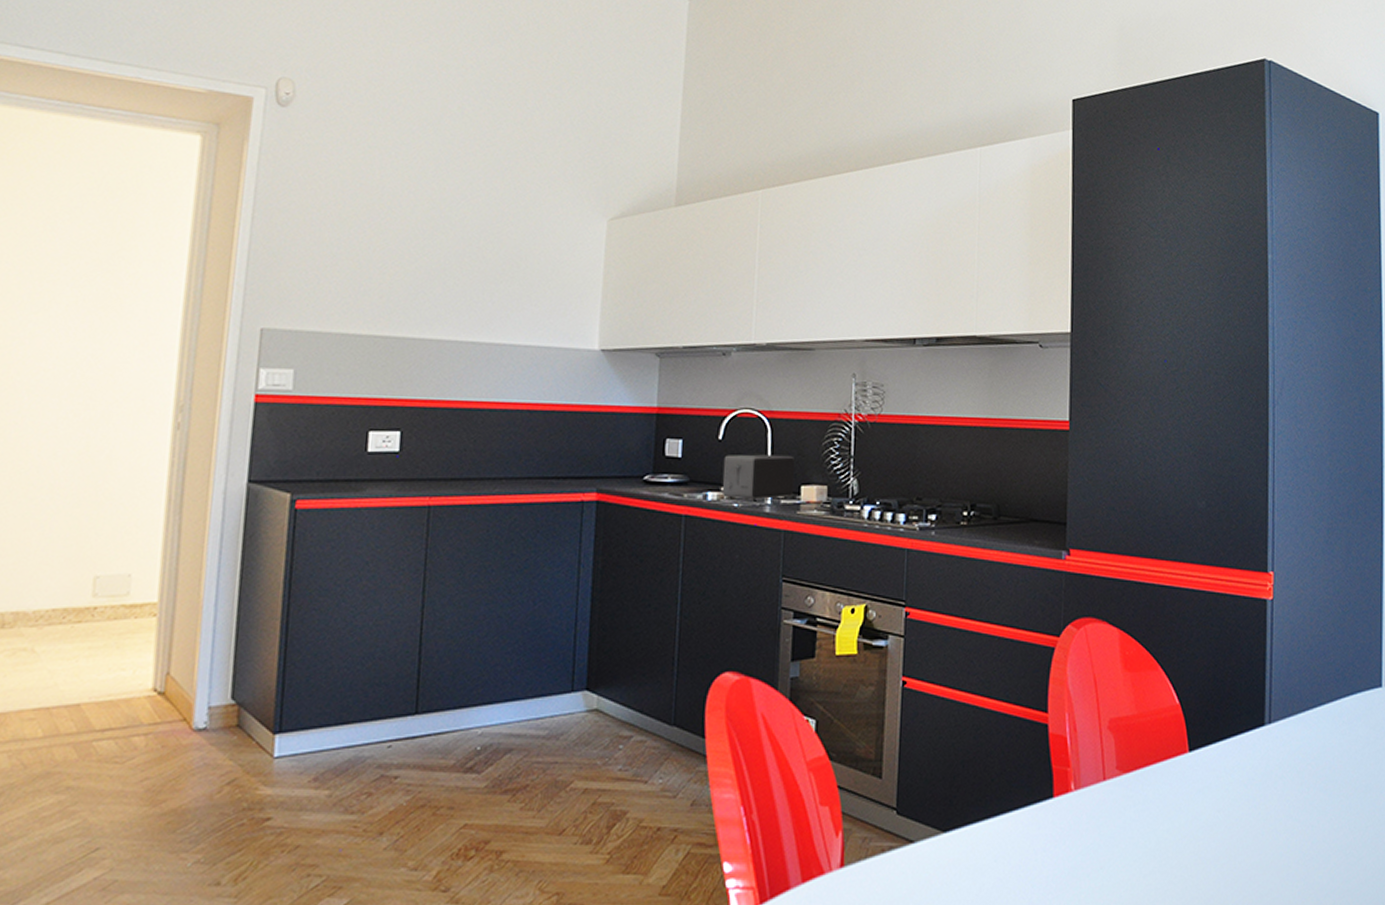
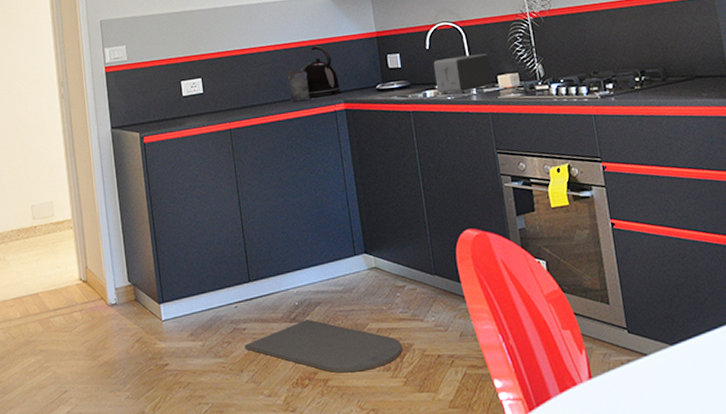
door mat: none [391,771,612,844] -> present [244,319,402,373]
jar: none [523,441,554,483] -> present [288,70,310,103]
kettle: none [546,411,596,481] -> present [301,45,341,98]

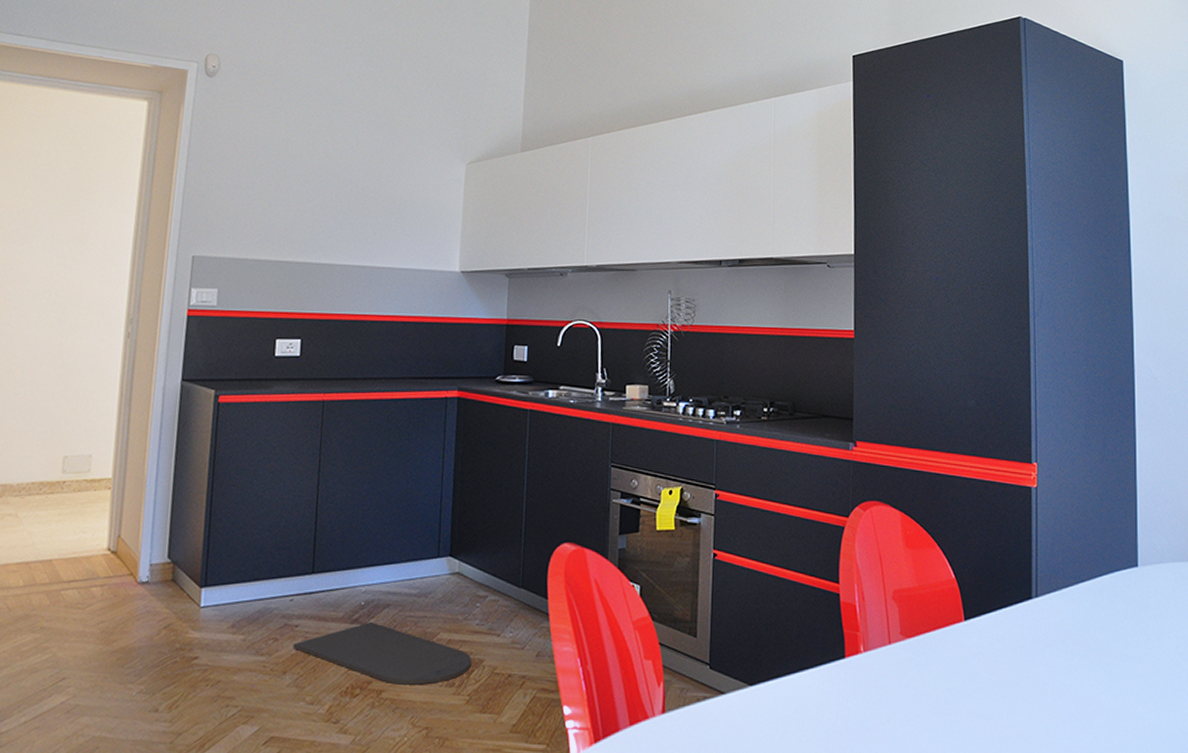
jar: present [288,70,310,103] -> none [399,348,423,382]
kettle: present [301,45,341,98] -> none [417,323,457,381]
toaster: present [433,53,493,94] -> none [560,358,621,399]

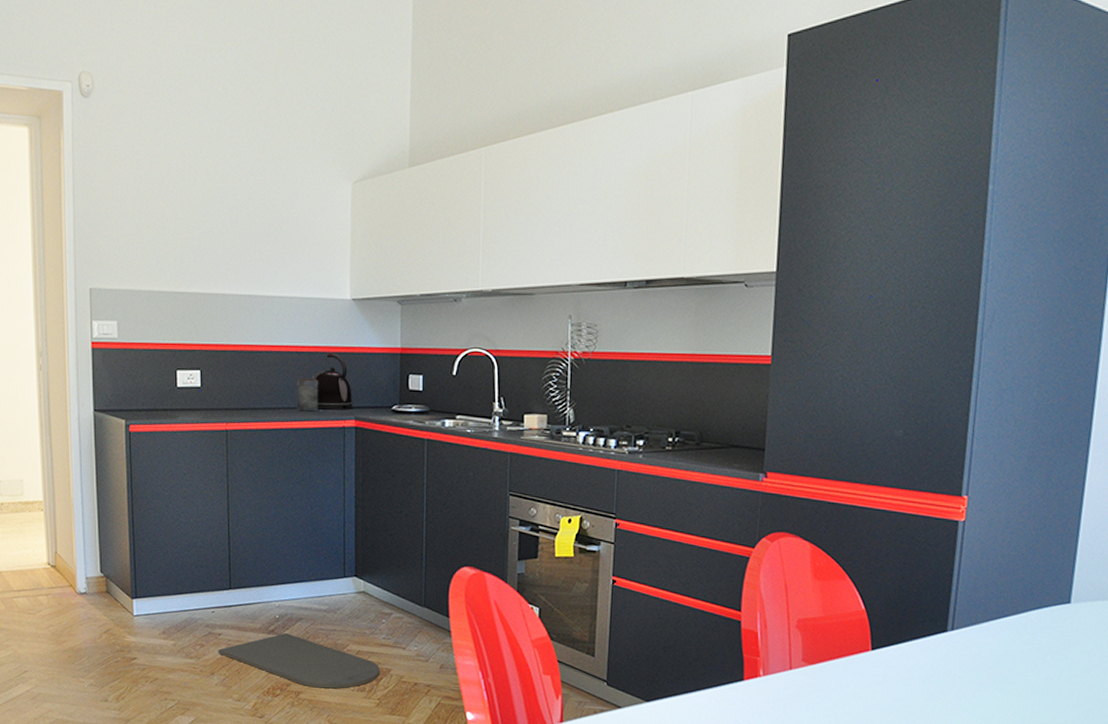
jar: none [399,348,423,382] -> present [297,378,319,412]
kettle: none [417,323,457,381] -> present [313,352,353,410]

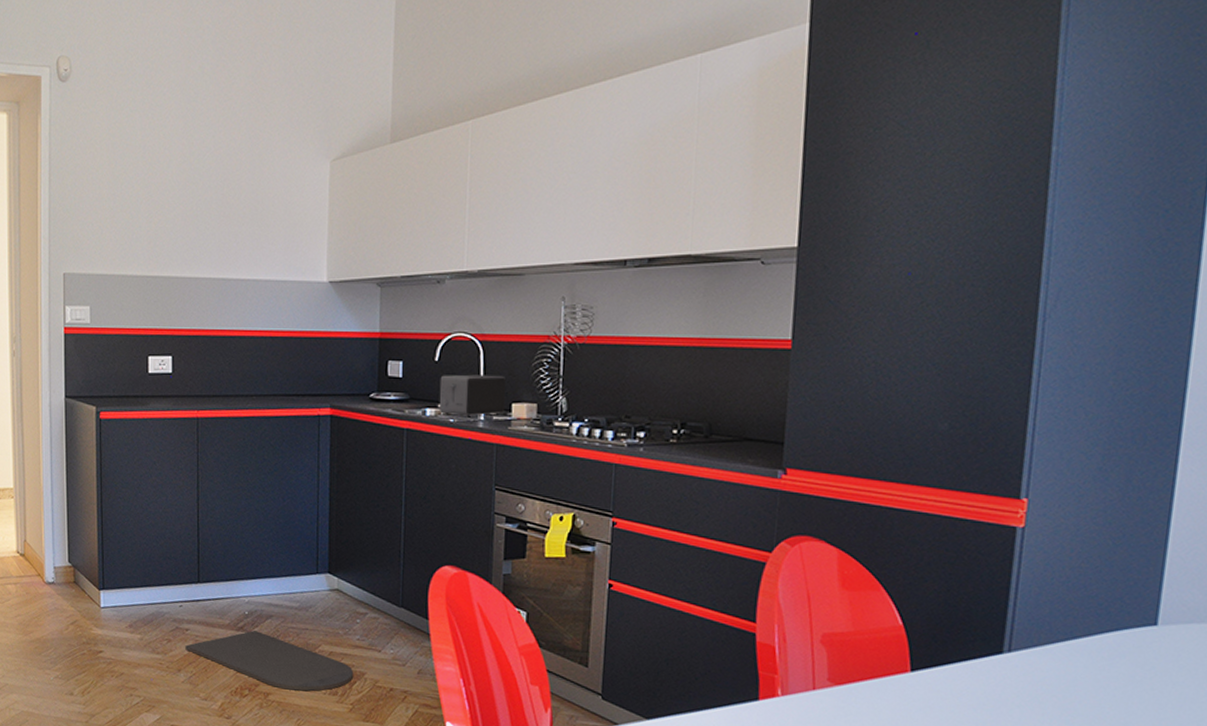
jar: present [297,378,319,412] -> none [270,364,293,399]
kettle: present [313,352,353,410] -> none [287,337,329,398]
toaster: none [457,387,519,428] -> present [439,374,506,418]

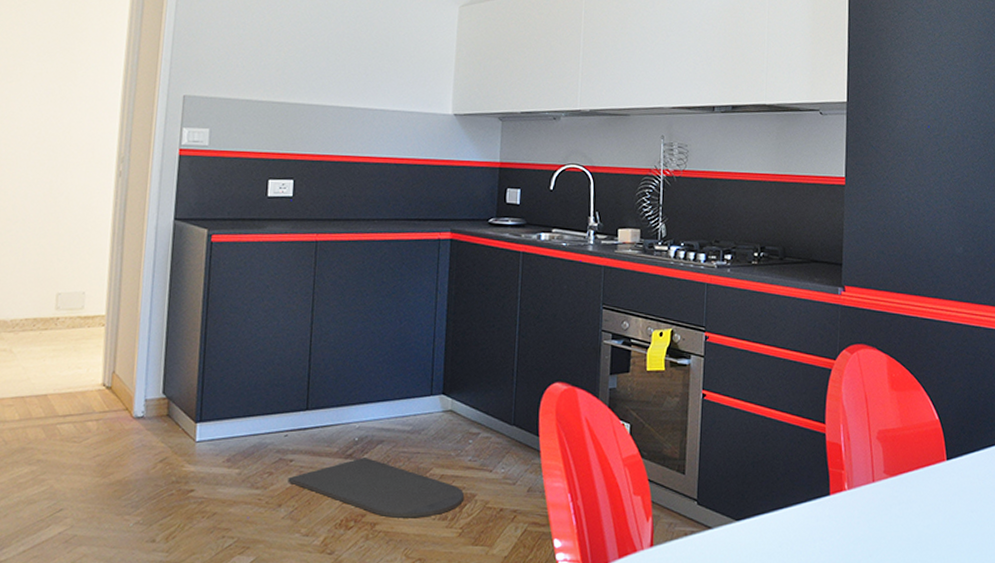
toaster: present [439,374,506,418] -> none [553,202,613,242]

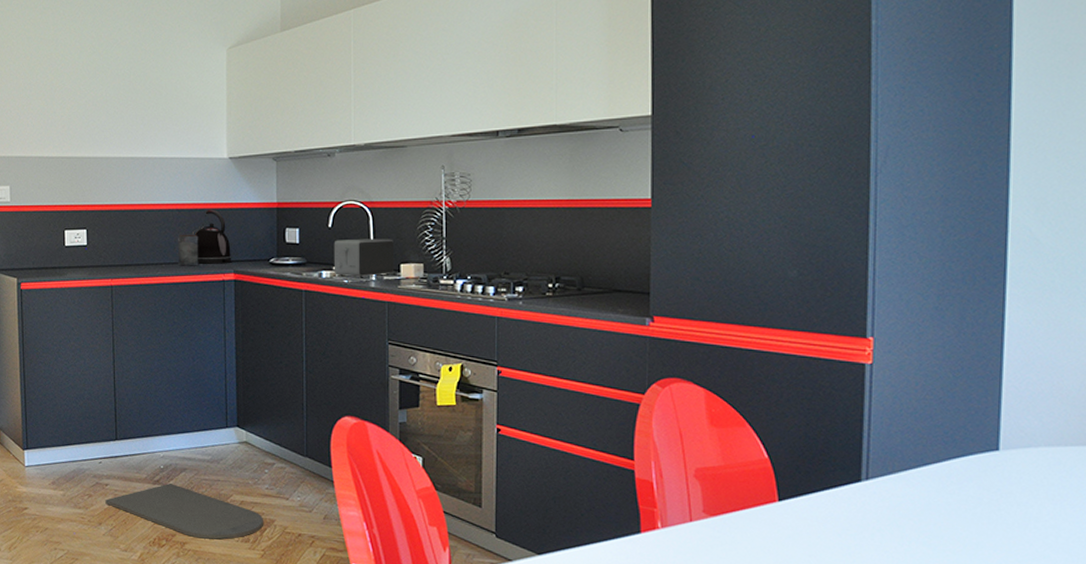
jar: none [392,189,416,224] -> present [178,234,199,266]
kettle: none [410,165,450,222] -> present [193,209,232,264]
toaster: none [553,202,613,242] -> present [333,238,395,278]

